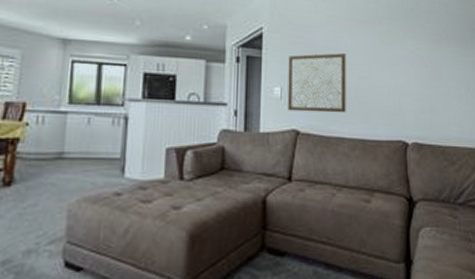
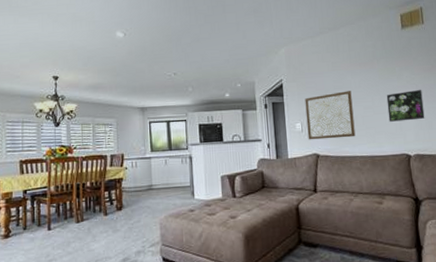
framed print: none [386,63,428,100] -> present [386,90,425,122]

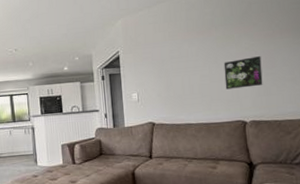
wall art: present [305,91,356,140] -> none [141,60,191,109]

